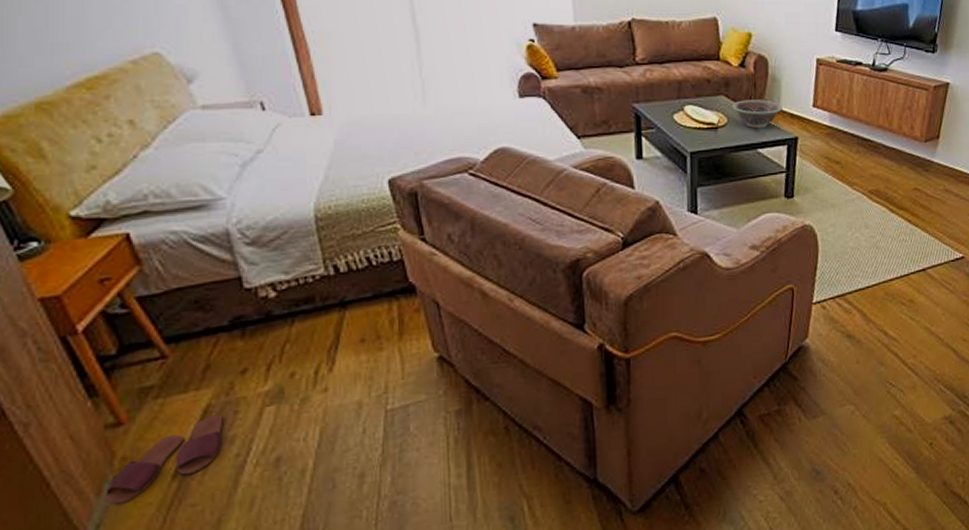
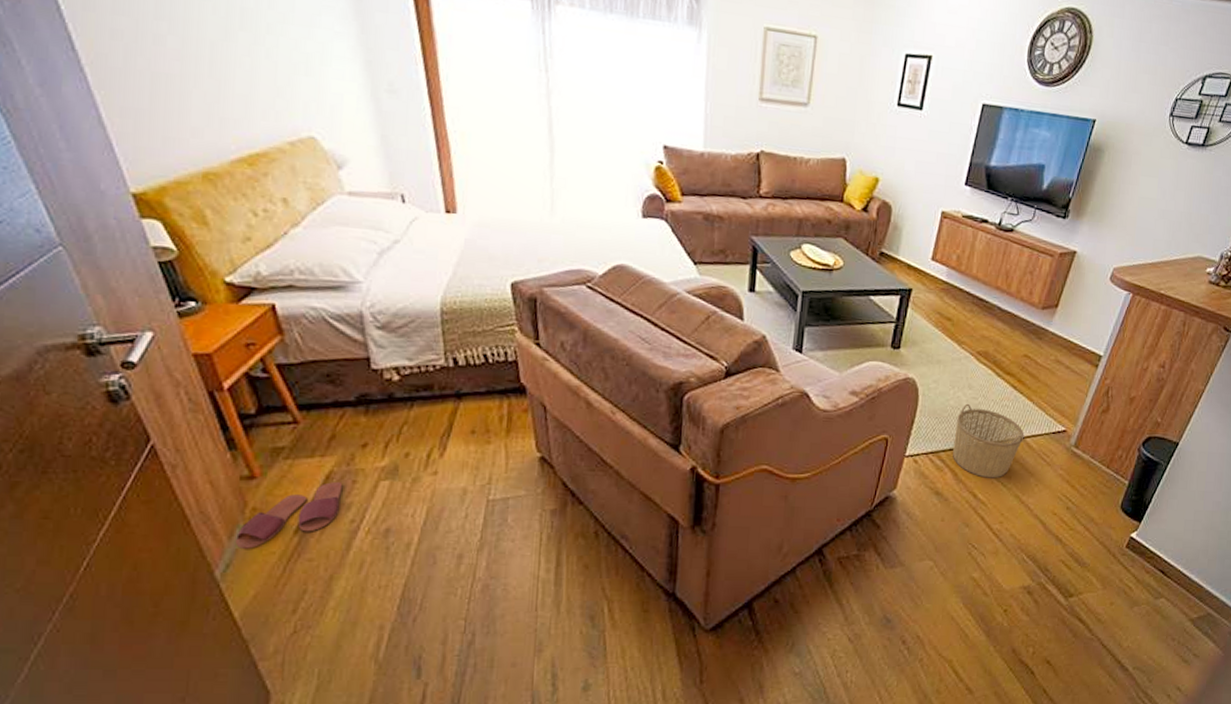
decorative bowl: present [732,100,783,129] -> none [850,245,901,276]
basket: none [858,243,925,314] -> present [953,403,1025,479]

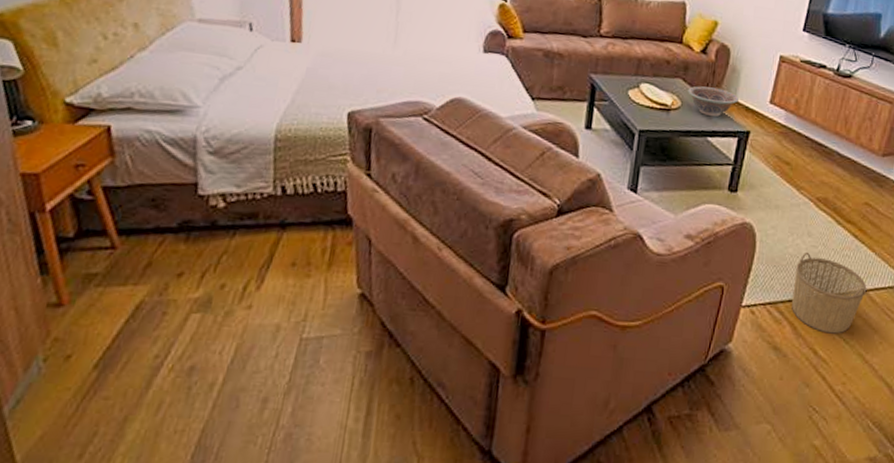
slippers: present [236,481,343,550] -> none [30,312,152,385]
decorative bowl: none [850,245,901,276] -> present [688,86,739,117]

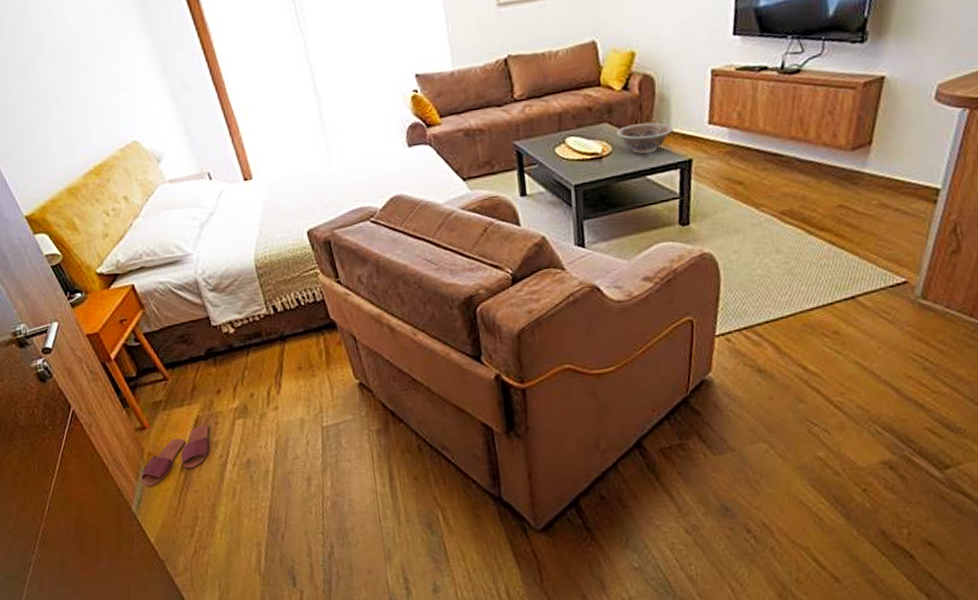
slippers: none [30,312,152,385] -> present [141,424,210,488]
basket: present [792,252,867,334] -> none [768,269,855,348]

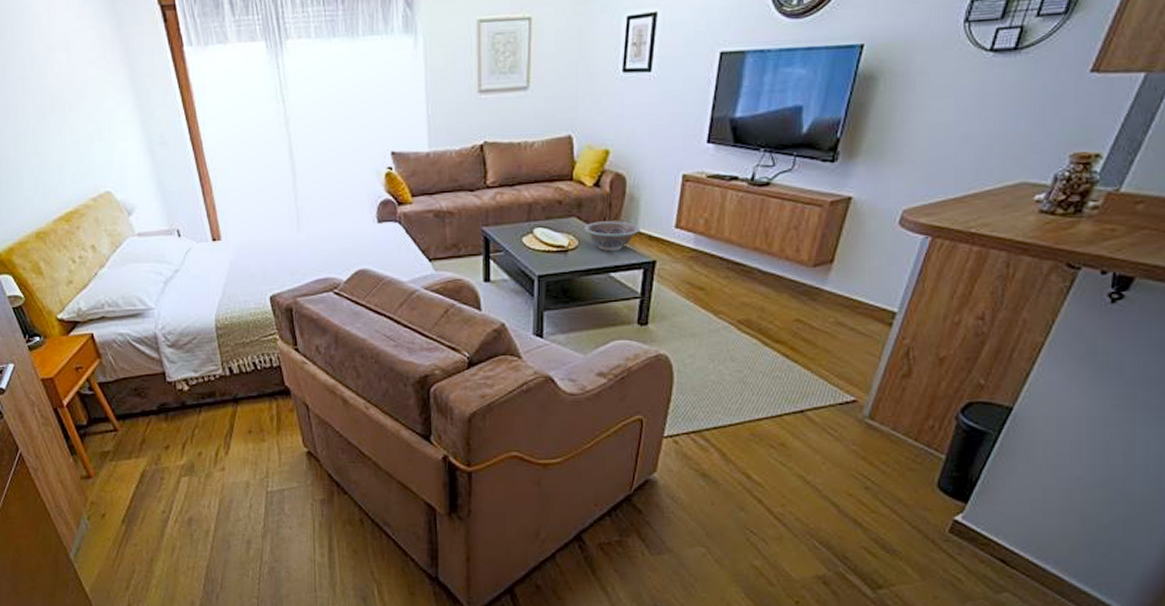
slippers: present [141,424,210,488] -> none [82,478,154,537]

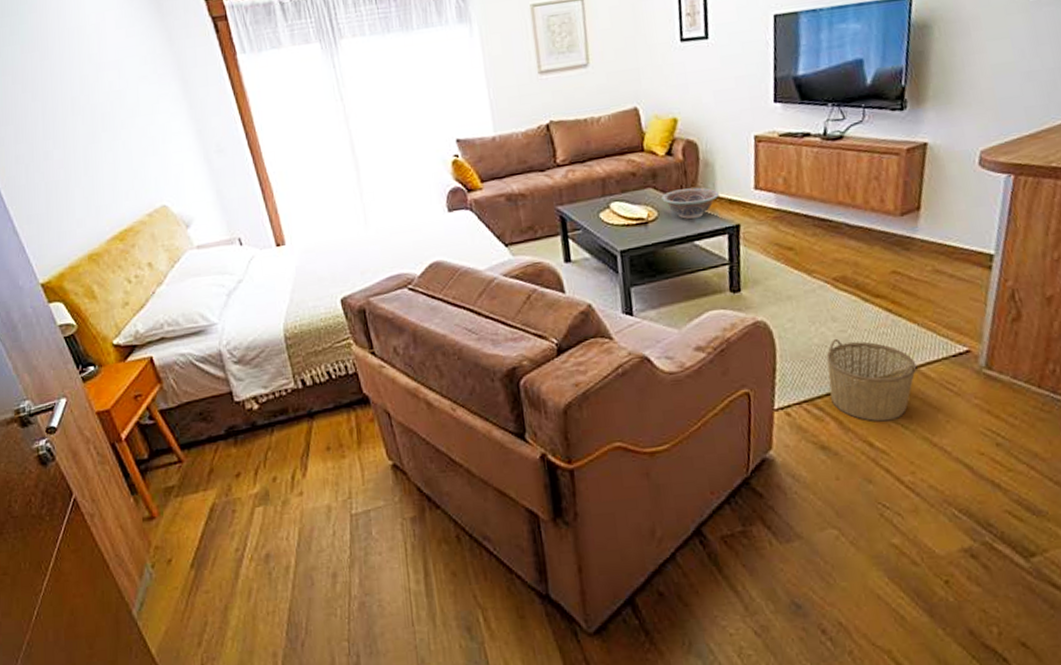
basket: none [718,377,804,457] -> present [826,338,917,422]

